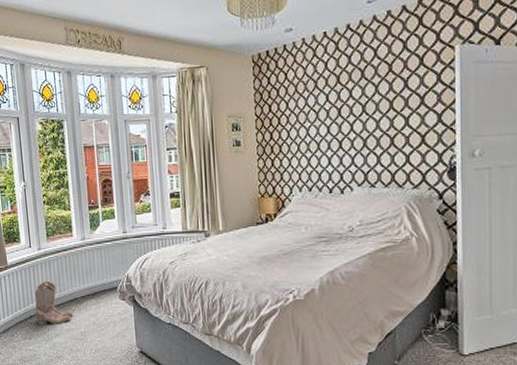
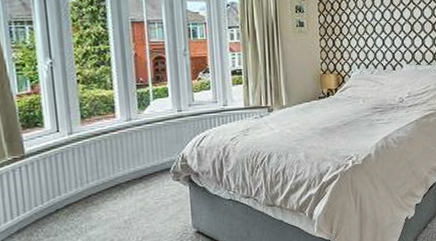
boots: present [34,280,74,325] -> none [62,167,115,219]

